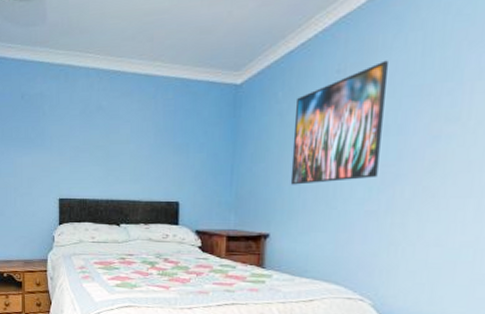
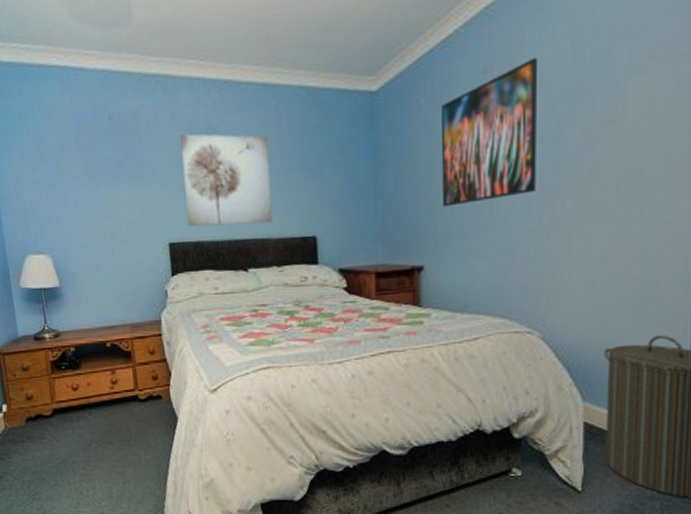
wall art: none [75,112,145,188] -> present [180,134,273,226]

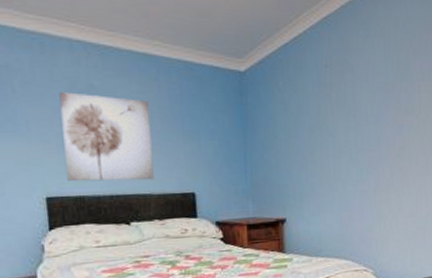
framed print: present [441,57,537,207] -> none [296,60,365,170]

